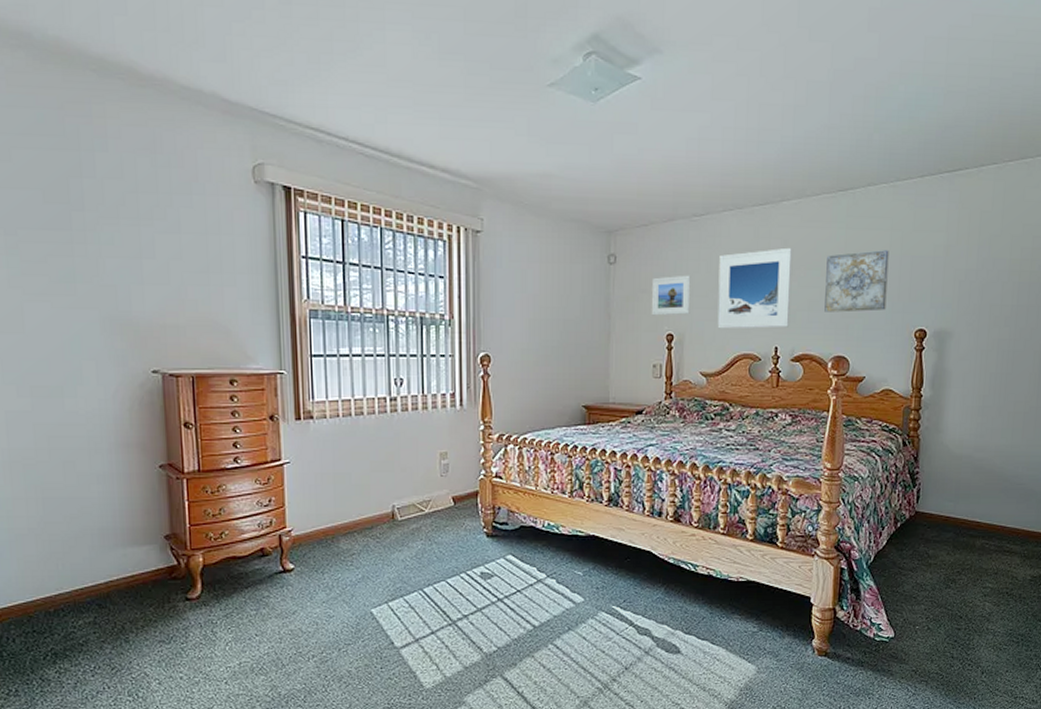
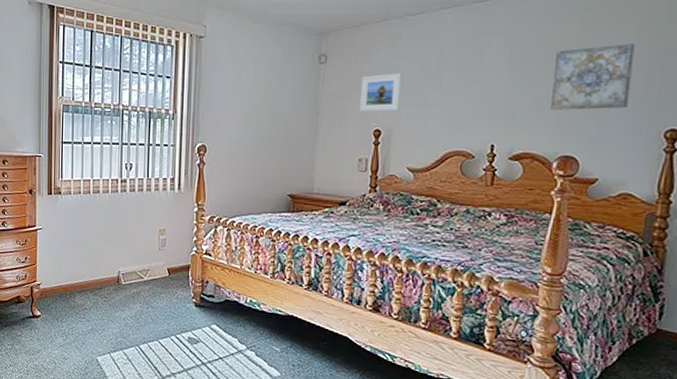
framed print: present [717,247,792,329] -> none [428,43,515,126]

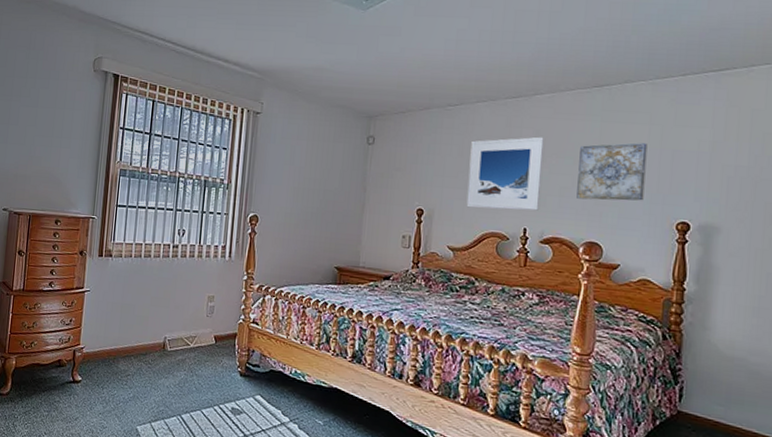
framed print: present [360,73,402,113] -> none [404,157,443,193]
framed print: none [428,43,515,126] -> present [466,136,544,211]

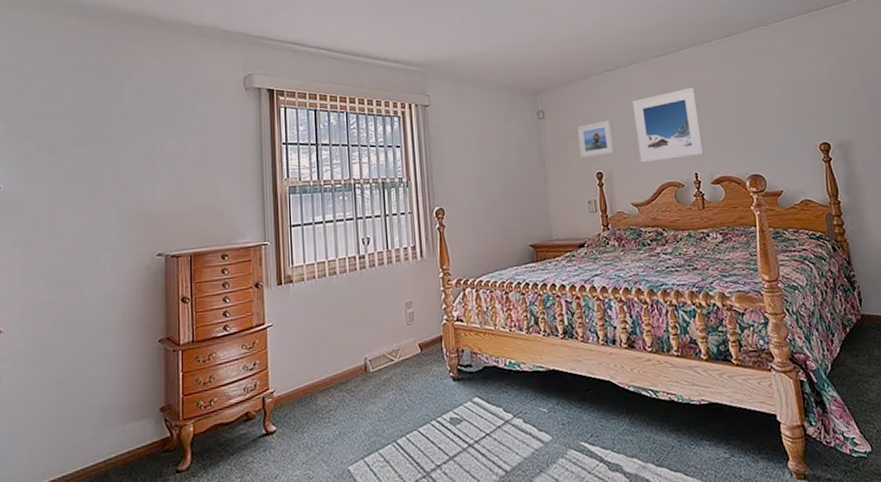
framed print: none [404,157,443,193] -> present [578,120,615,159]
wall art: present [576,143,648,201] -> none [726,79,788,138]

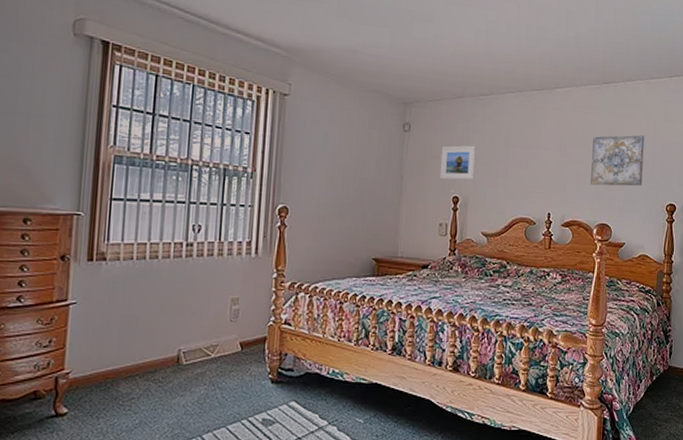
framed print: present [632,87,704,163] -> none [498,127,564,196]
wall art: none [726,79,788,138] -> present [591,135,645,186]

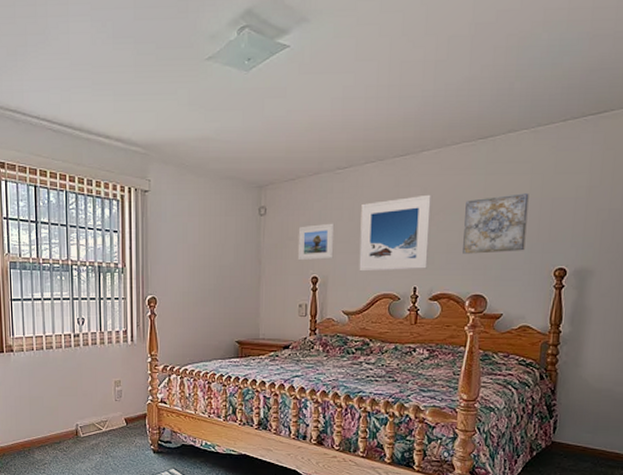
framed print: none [498,127,564,196] -> present [359,194,431,272]

